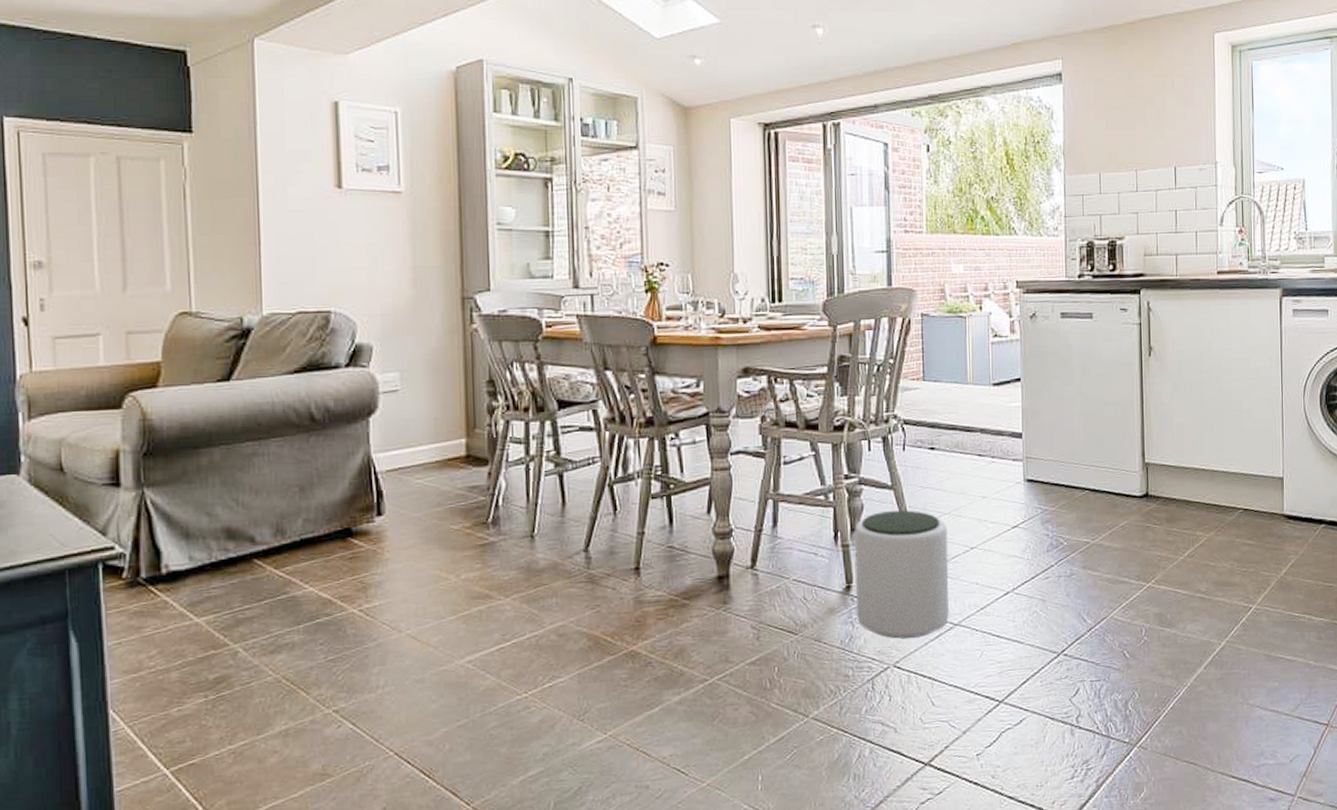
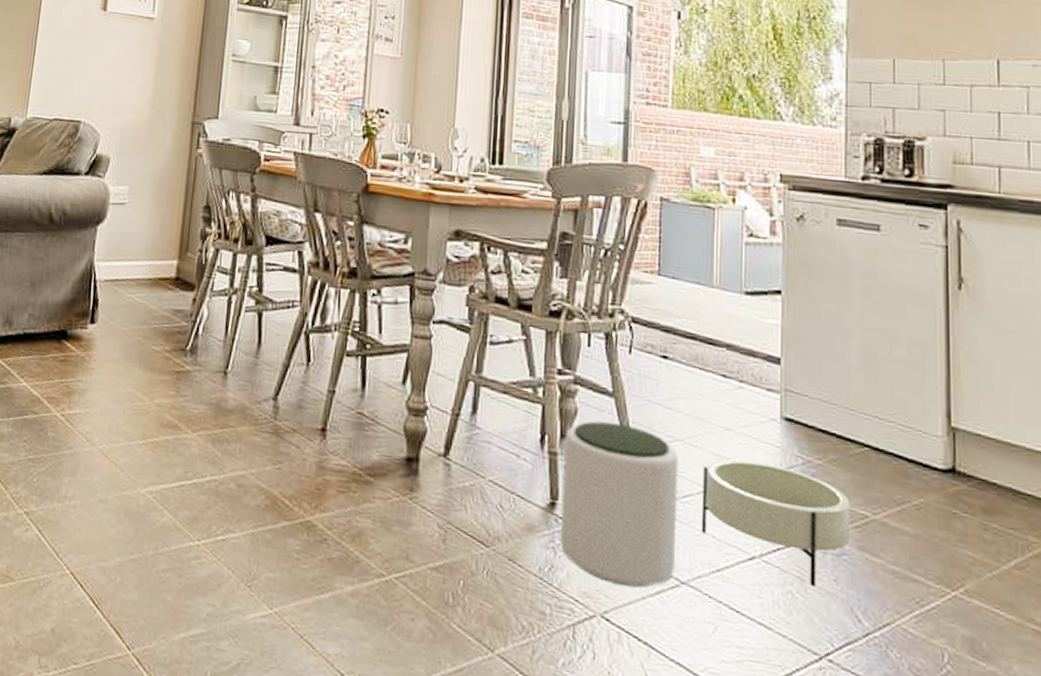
planter: none [966,517,1077,603] -> present [701,459,851,586]

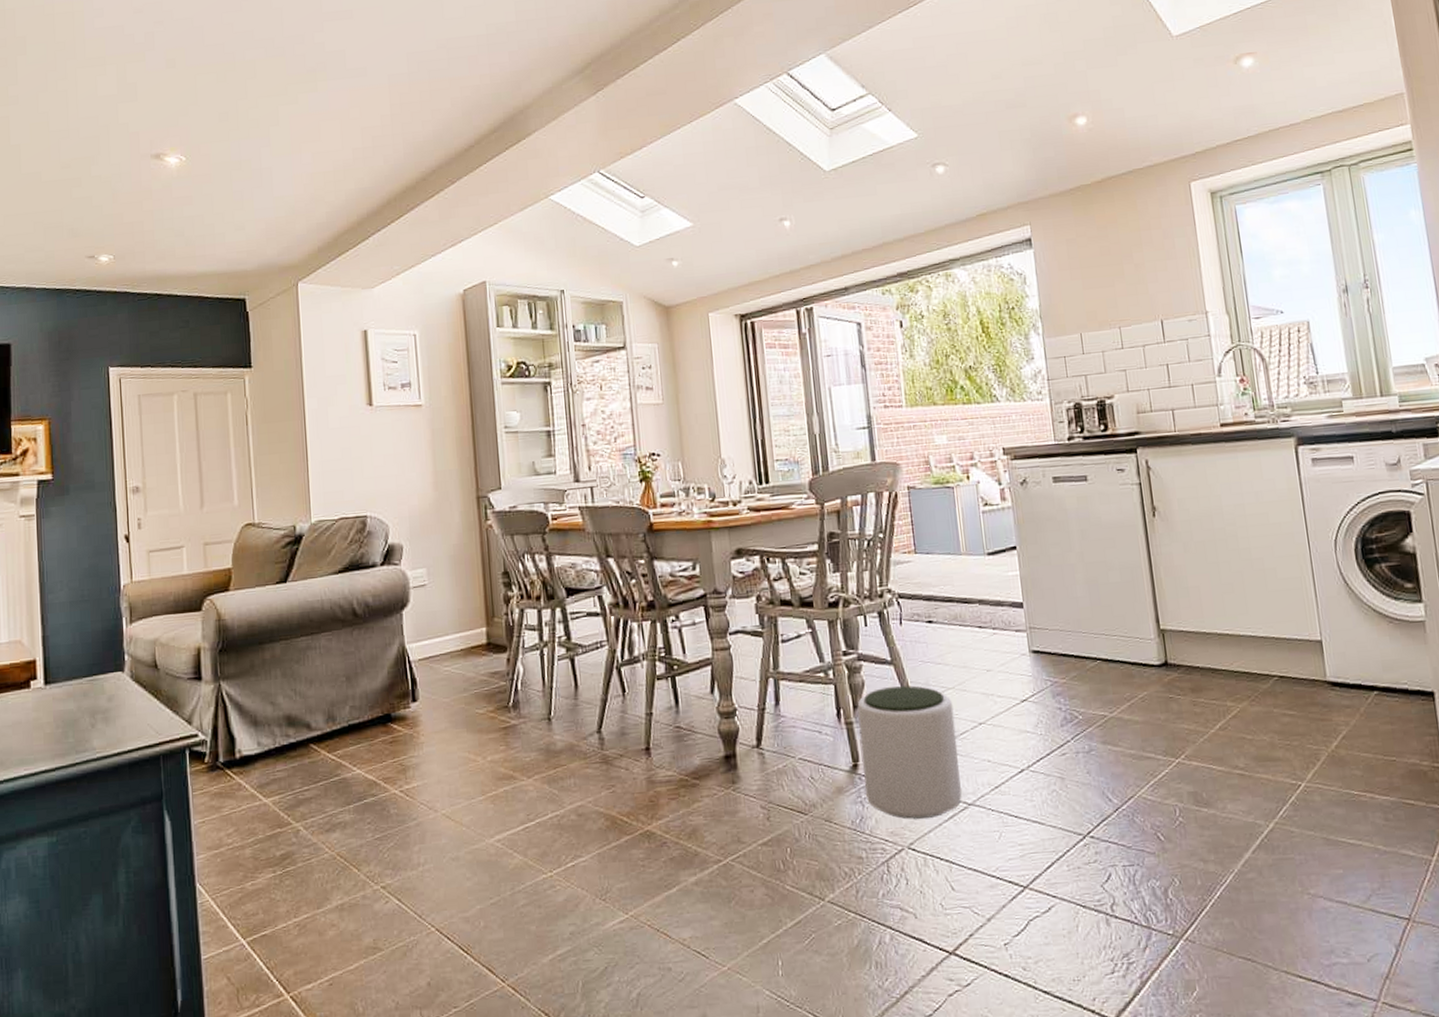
planter: present [701,459,851,586] -> none [974,691,1096,781]

